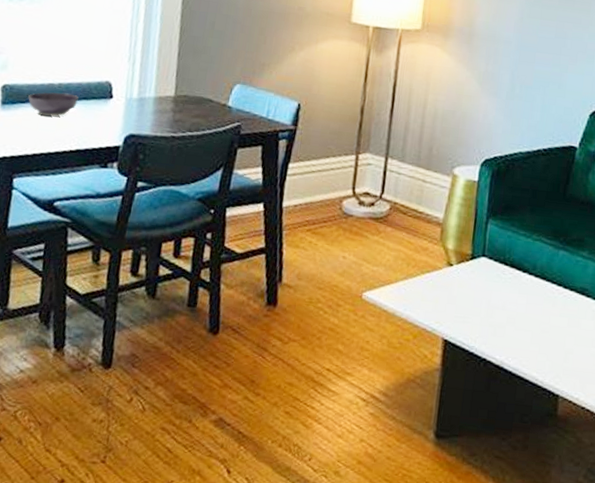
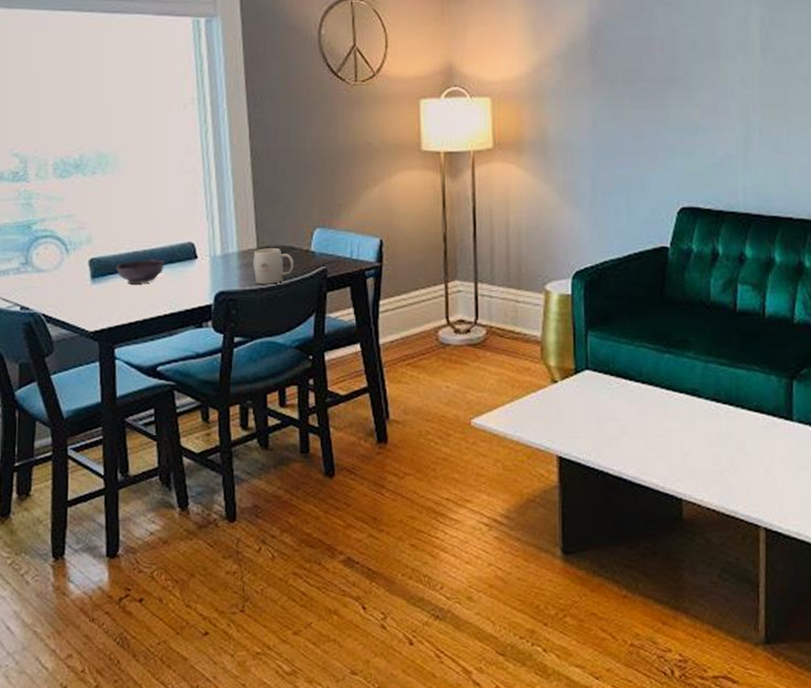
mug: none [167,97,210,134] -> present [253,248,294,284]

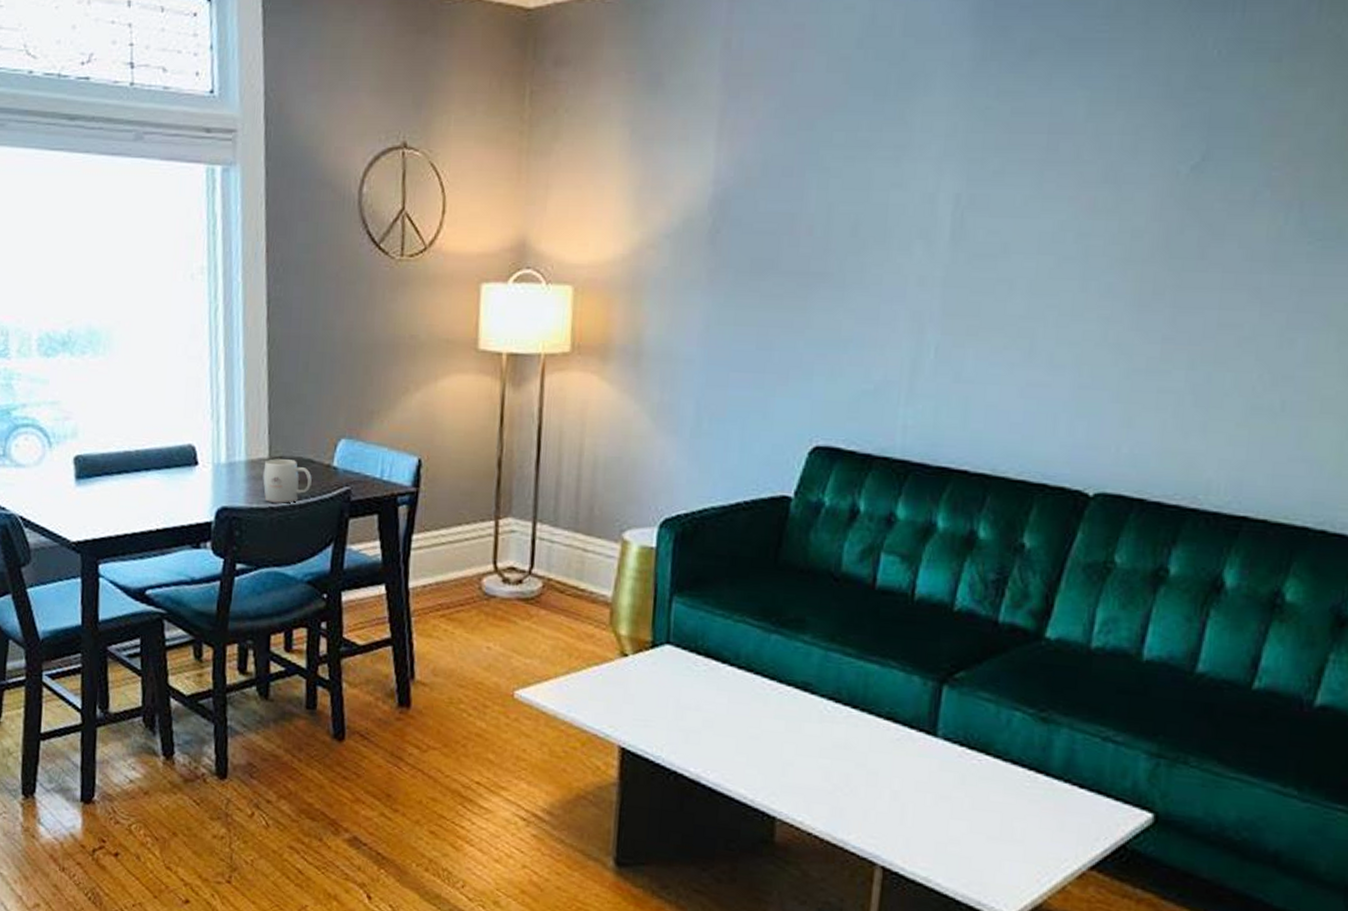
bowl: present [116,259,164,283] -> none [104,461,159,490]

